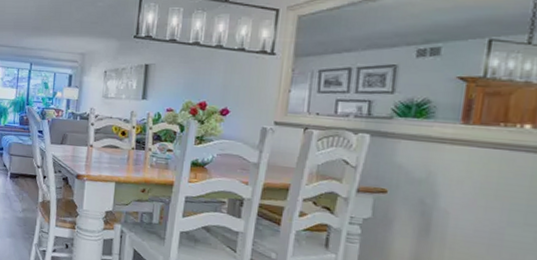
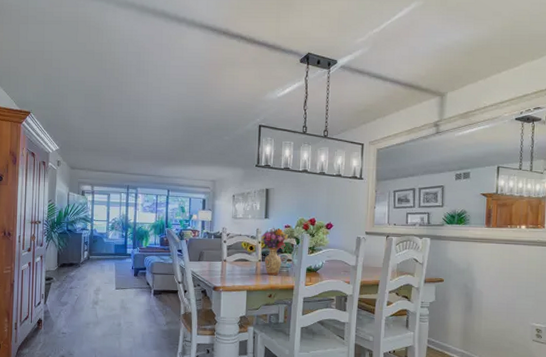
flower arrangement: none [135,109,170,168] -> present [260,226,288,276]

